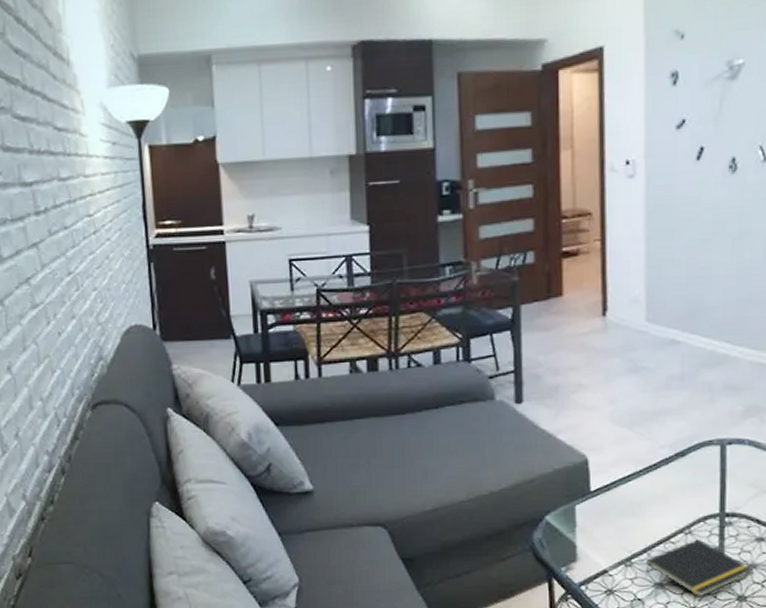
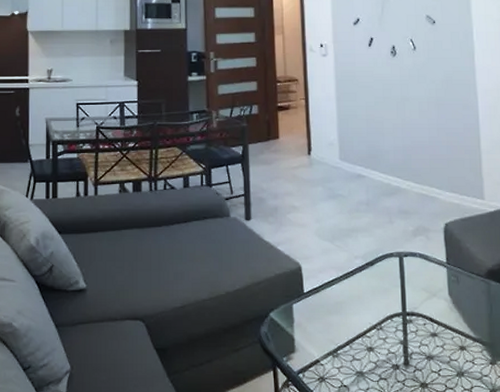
notepad: present [645,539,752,597] -> none [348,334,430,384]

